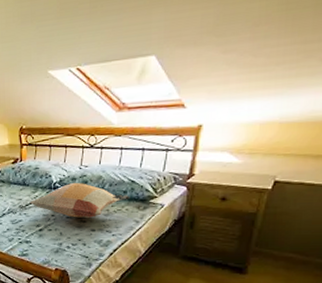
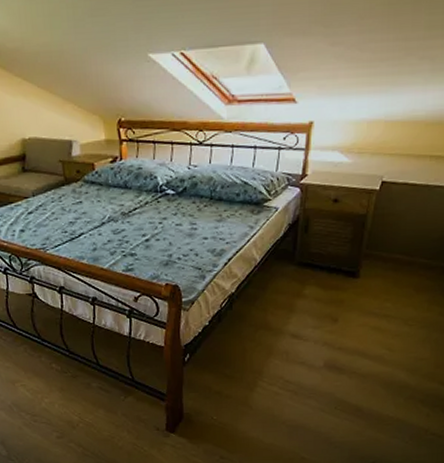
decorative pillow: present [29,182,130,218] -> none [132,184,243,225]

